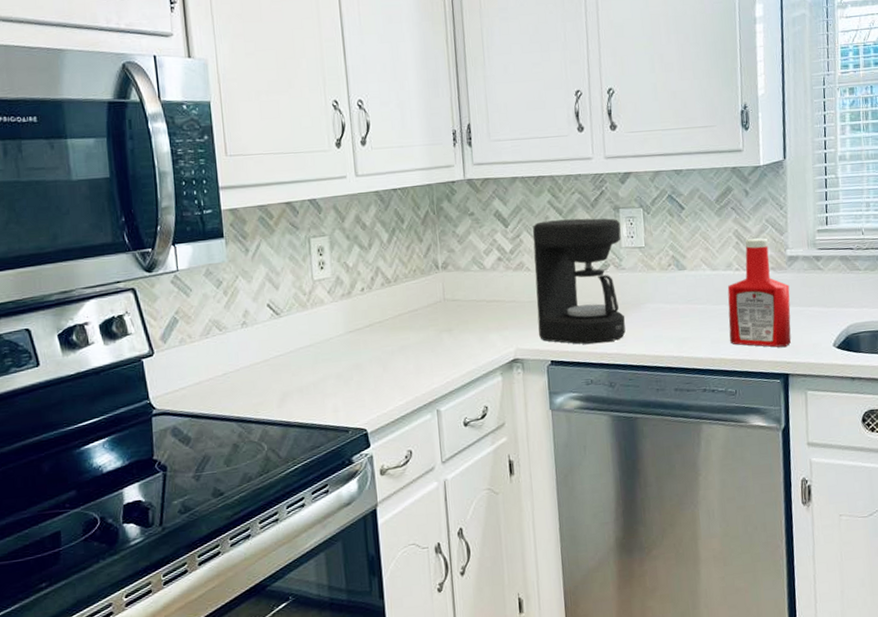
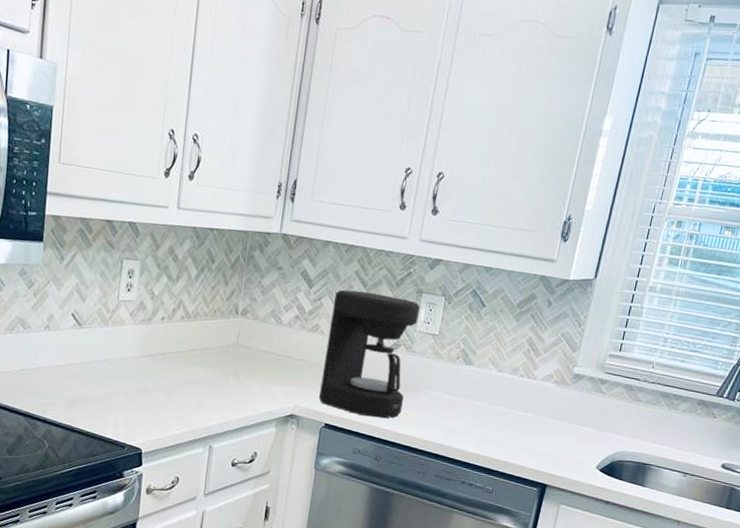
ketchup bottle: present [727,238,792,348] -> none [498,349,569,459]

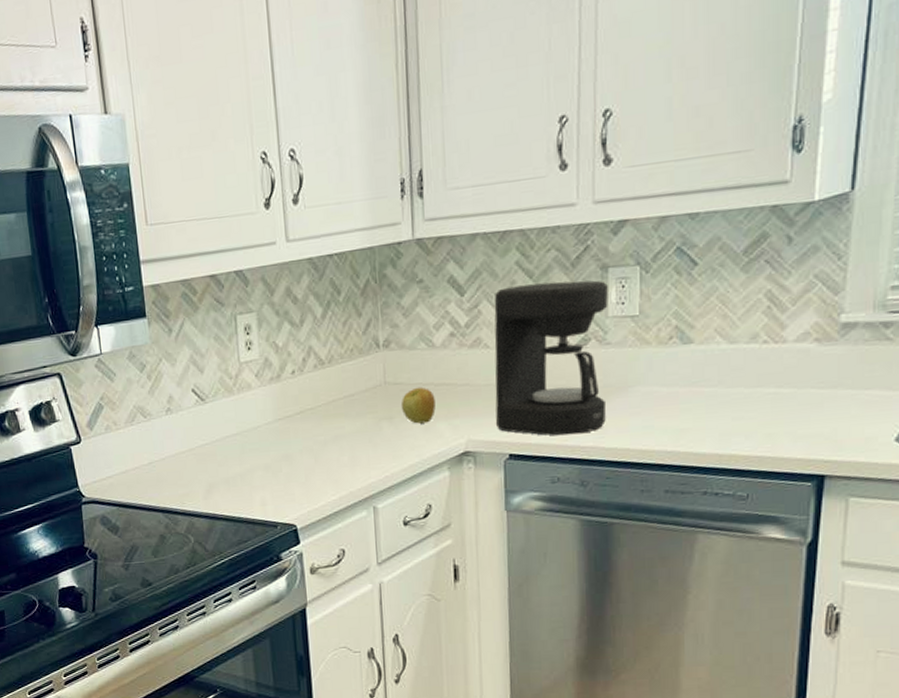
apple: none [246,353,275,385] -> present [400,387,436,424]

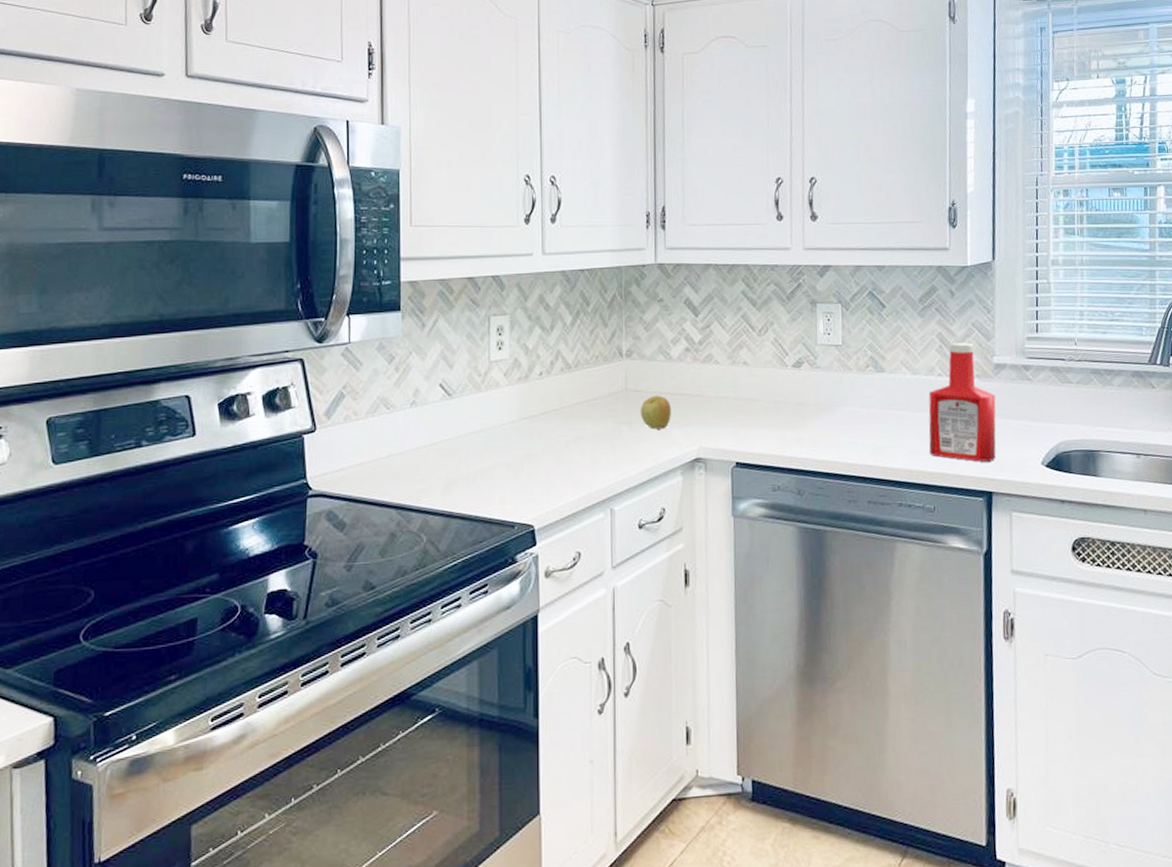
coffee maker: present [494,280,608,436] -> none [723,311,818,447]
ketchup bottle: none [744,299,839,442] -> present [928,343,996,462]

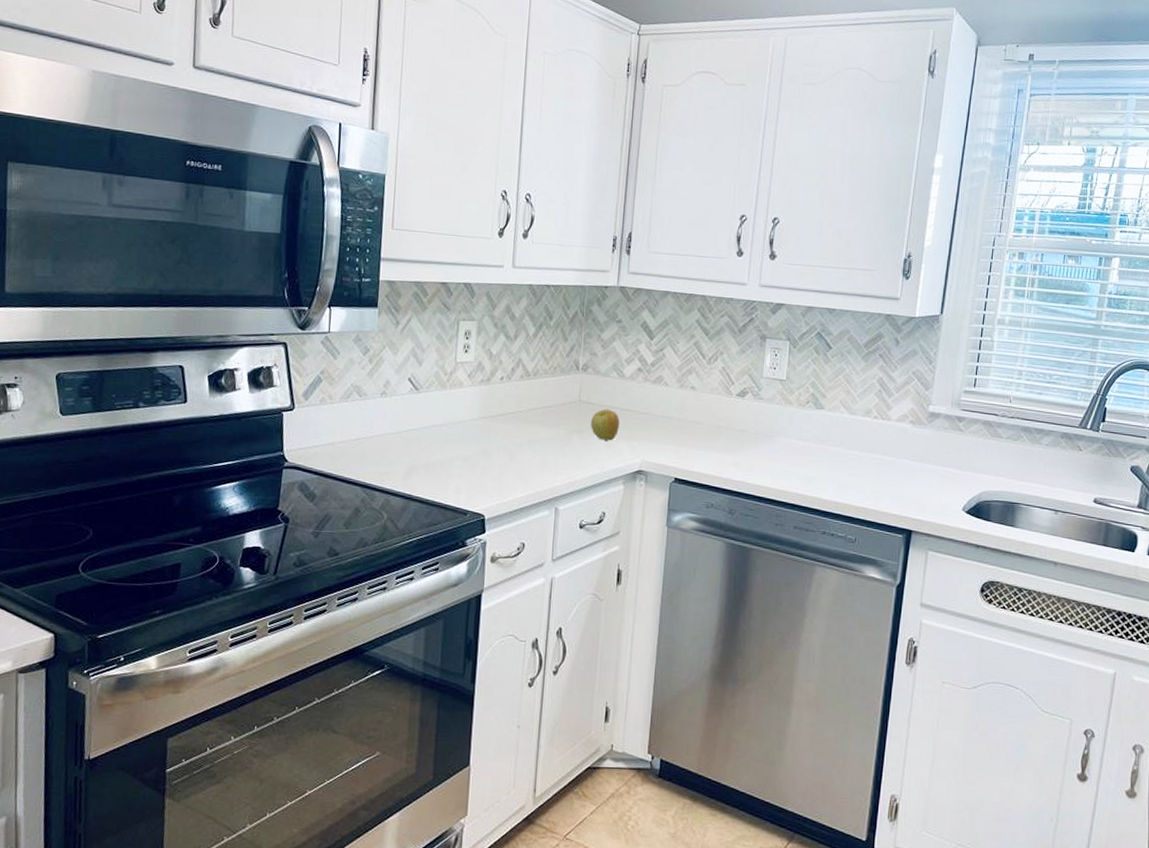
ketchup bottle: present [928,343,996,462] -> none [856,389,927,502]

